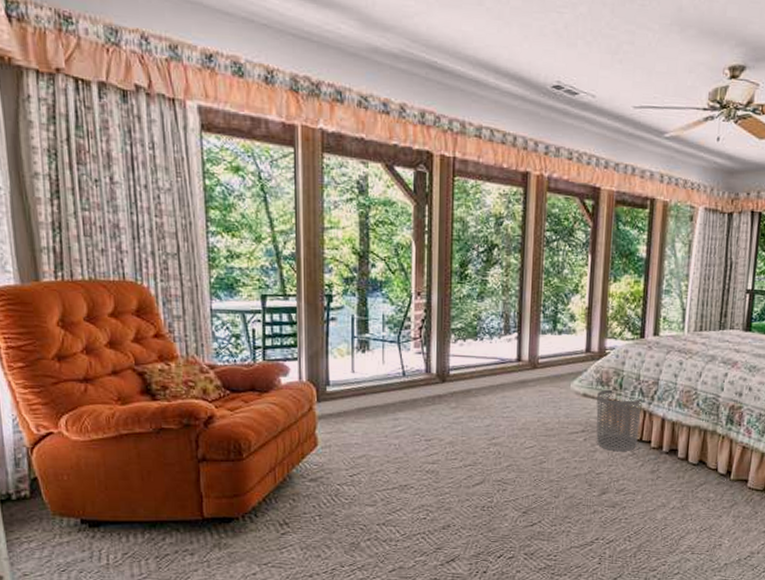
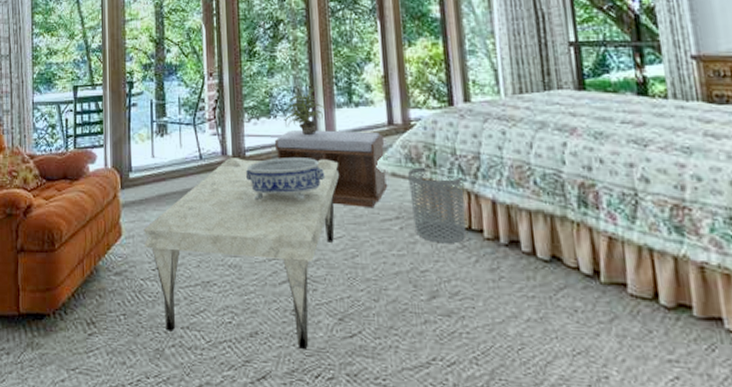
coffee table: none [341,376,537,537] -> present [143,158,340,350]
decorative bowl: none [448,377,524,415] -> present [245,158,325,201]
bench: none [479,352,581,423] -> present [275,129,388,209]
potted plant: none [490,312,533,357] -> present [284,86,329,135]

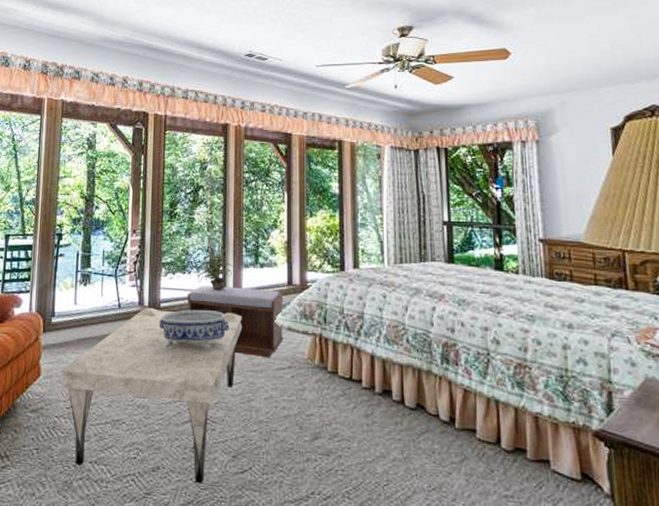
waste bin: present [408,167,467,244] -> none [302,323,348,392]

